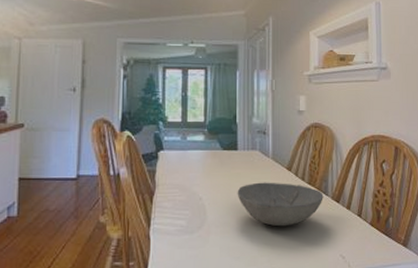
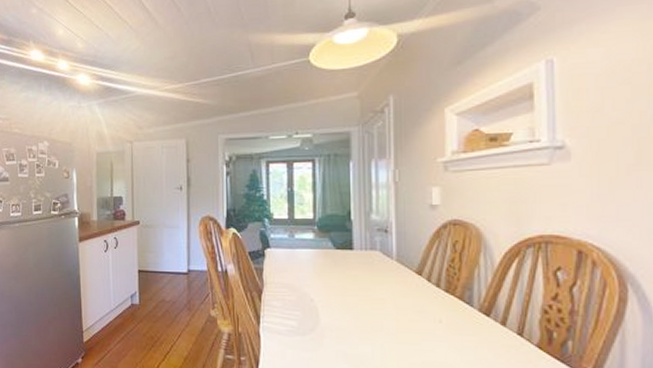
bowl: present [237,182,323,227] -> none [354,286,467,338]

